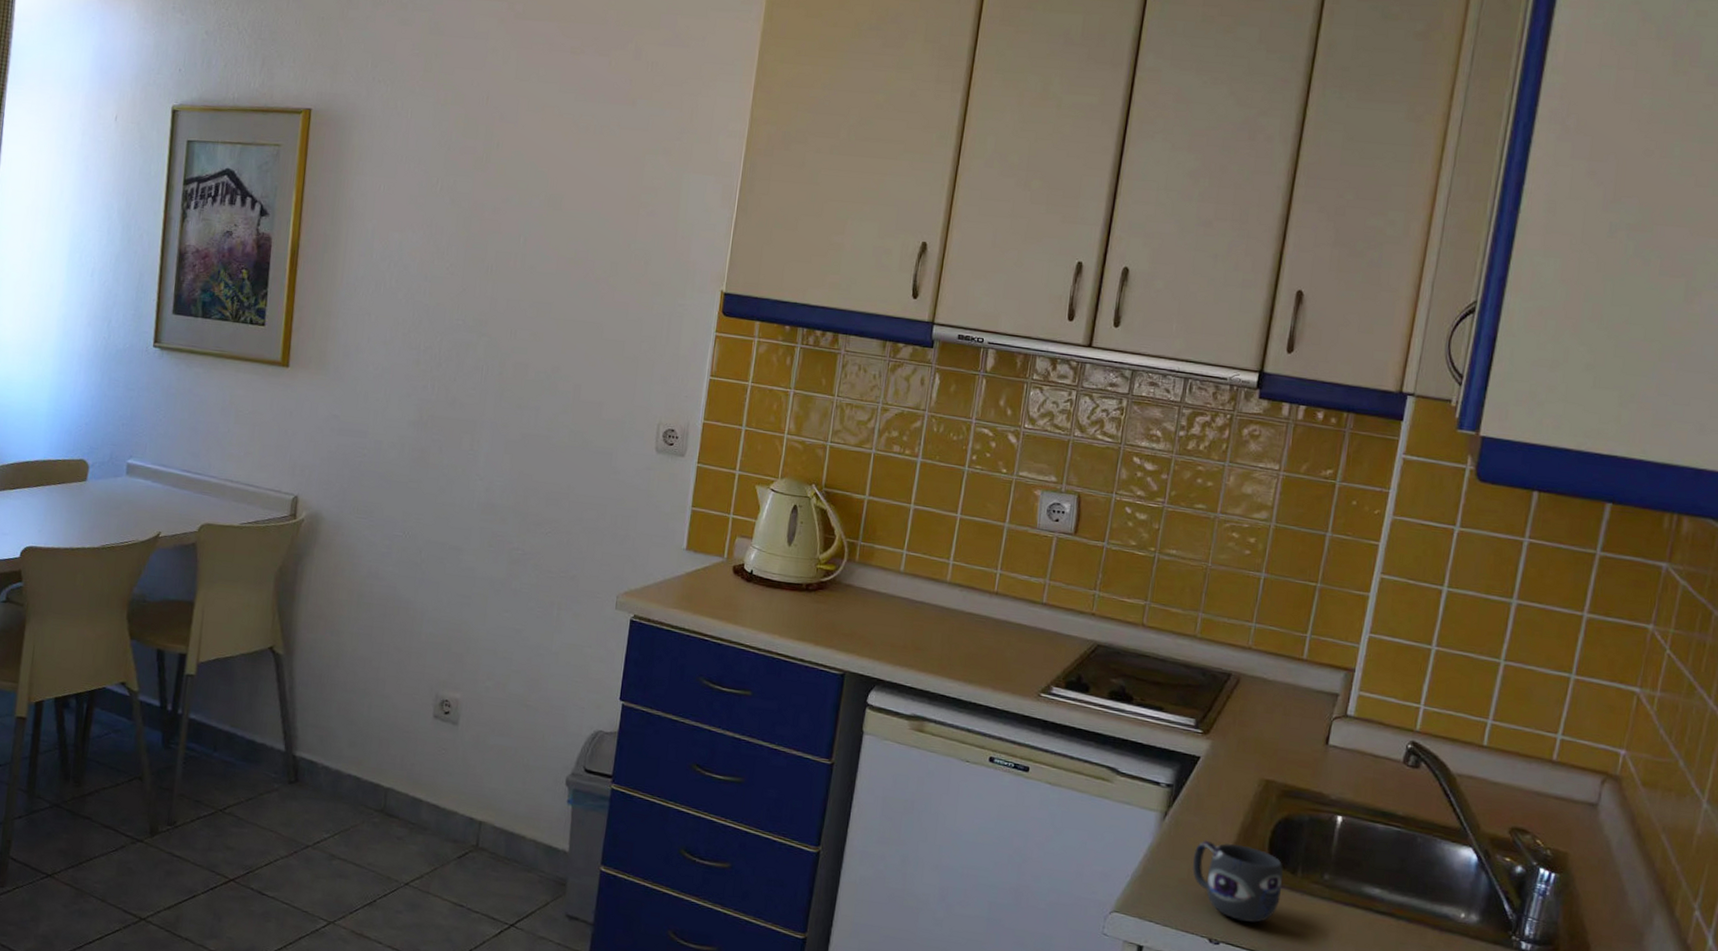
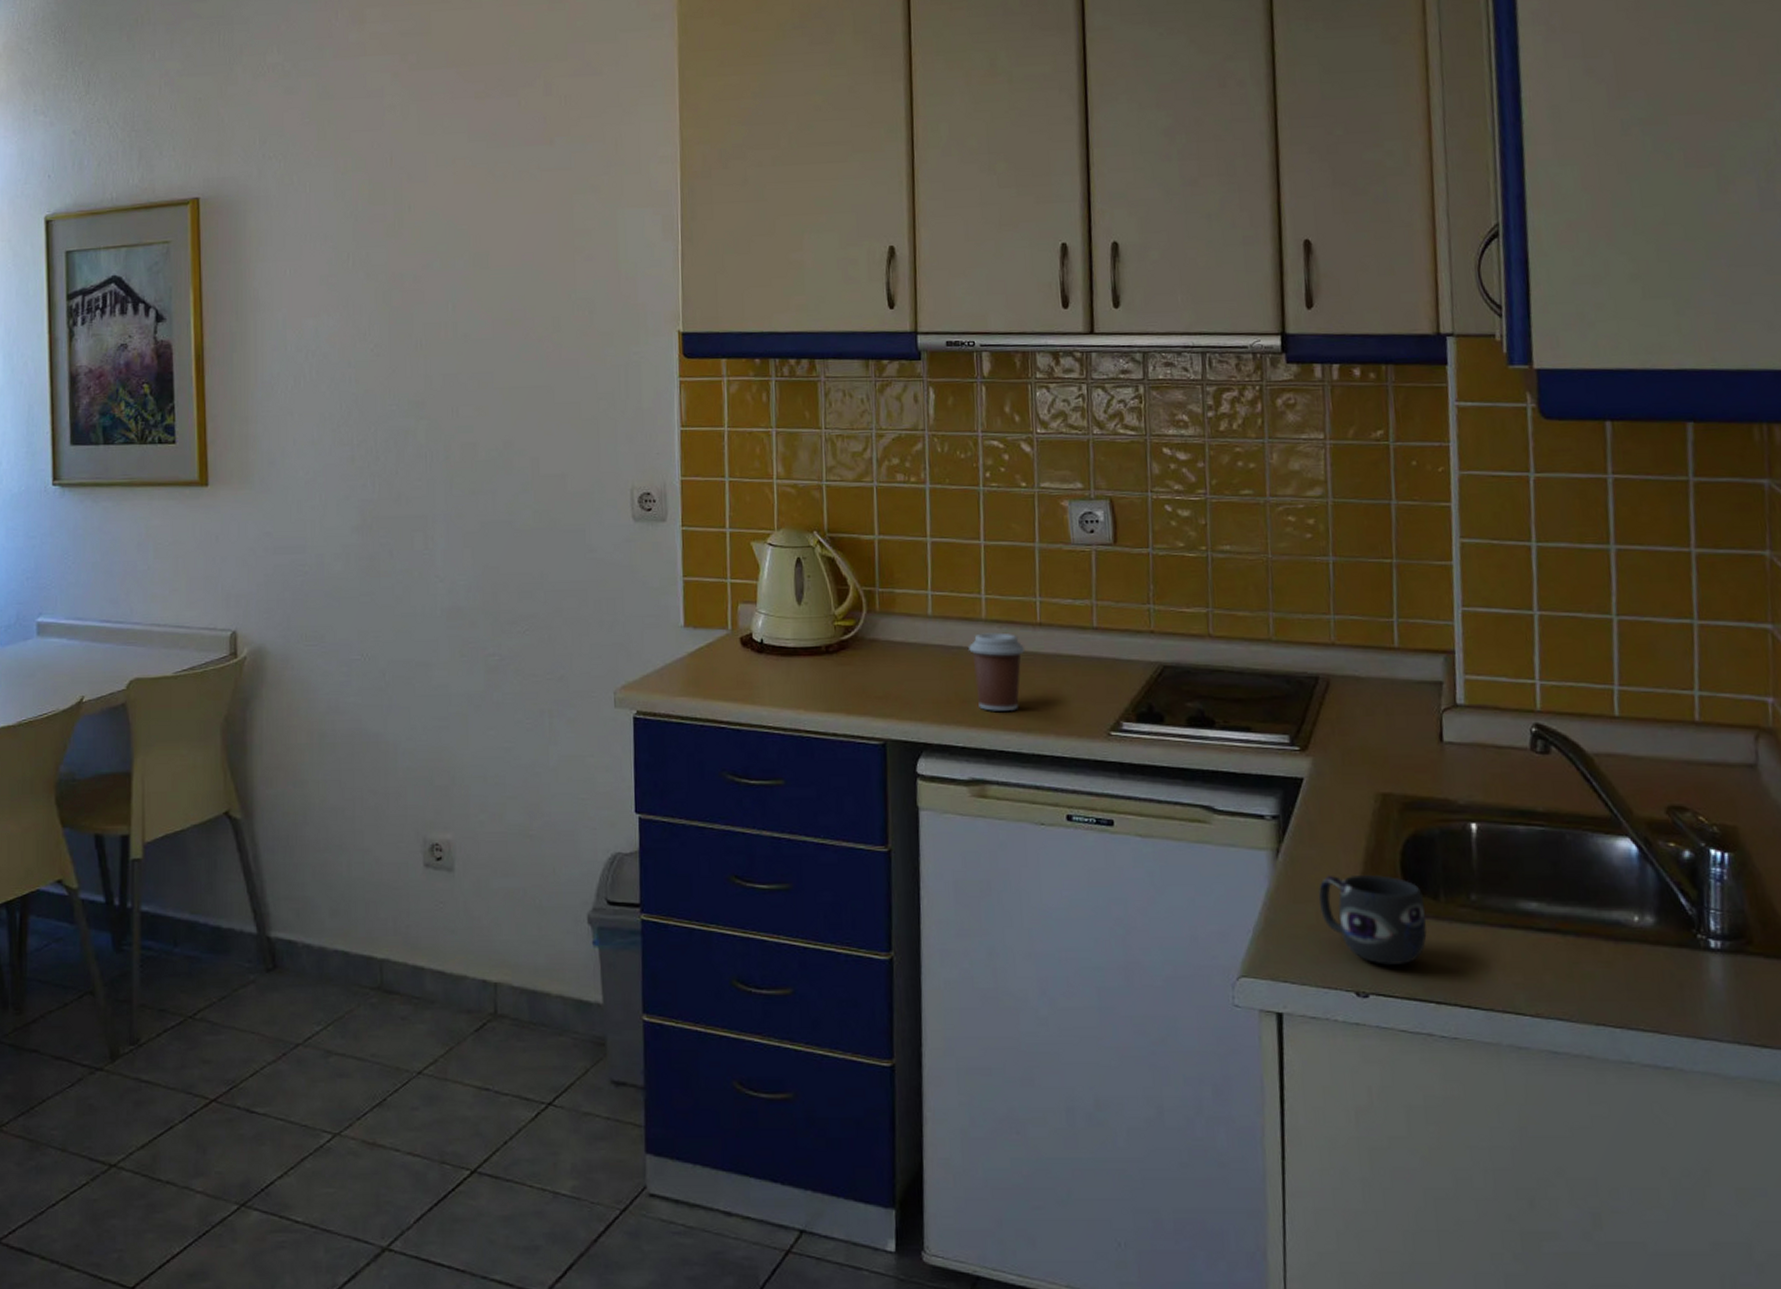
coffee cup: none [929,593,980,663] -> present [967,632,1026,711]

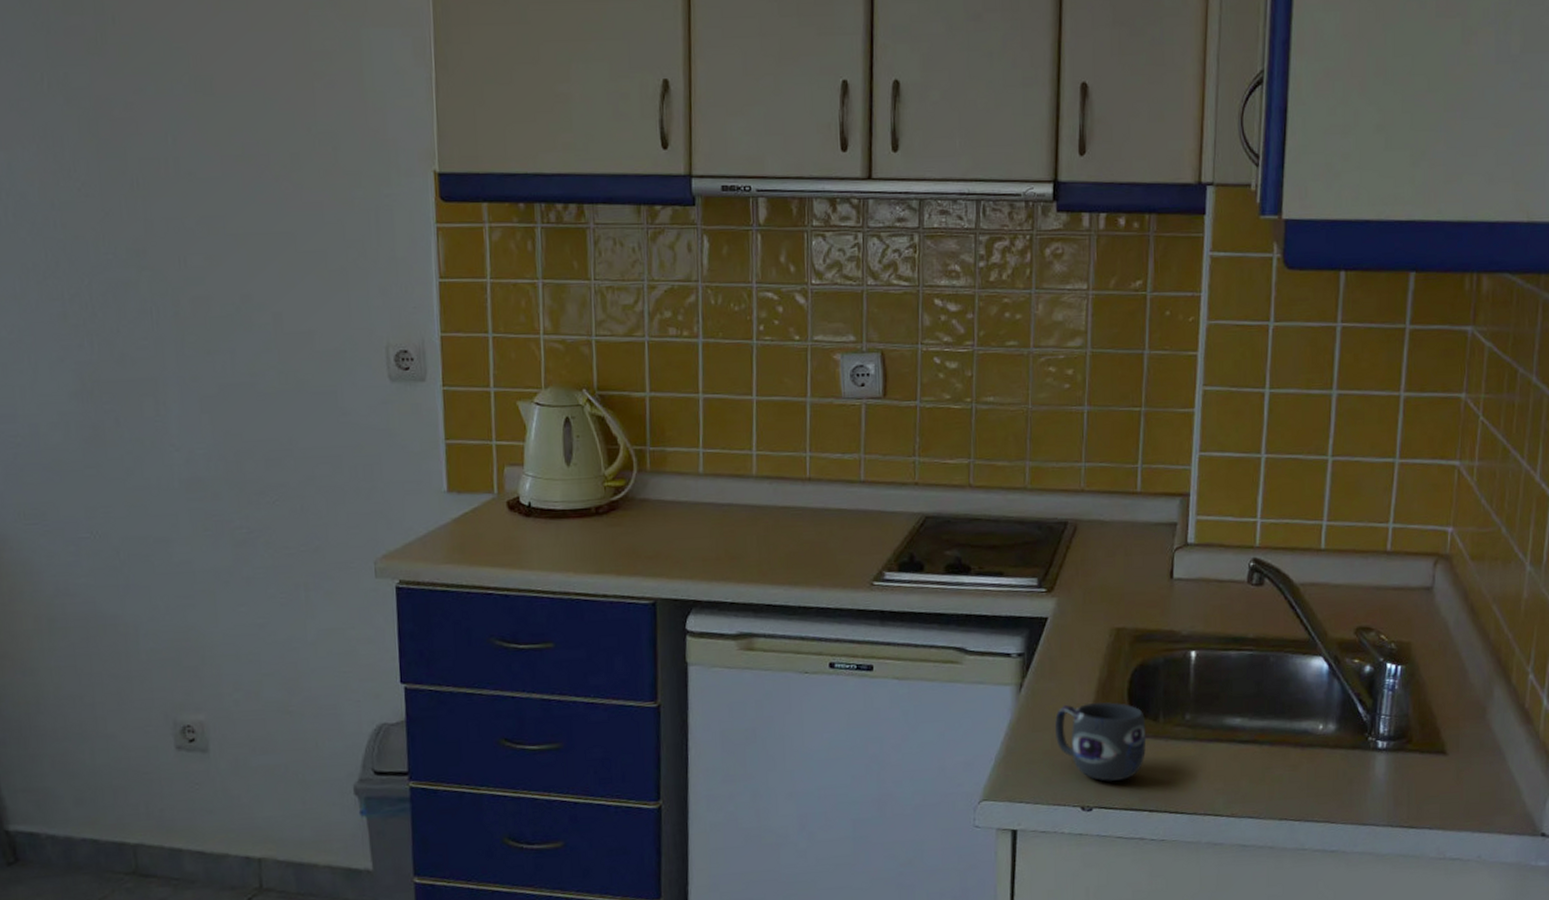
coffee cup: present [967,632,1026,711] -> none [738,488,795,567]

